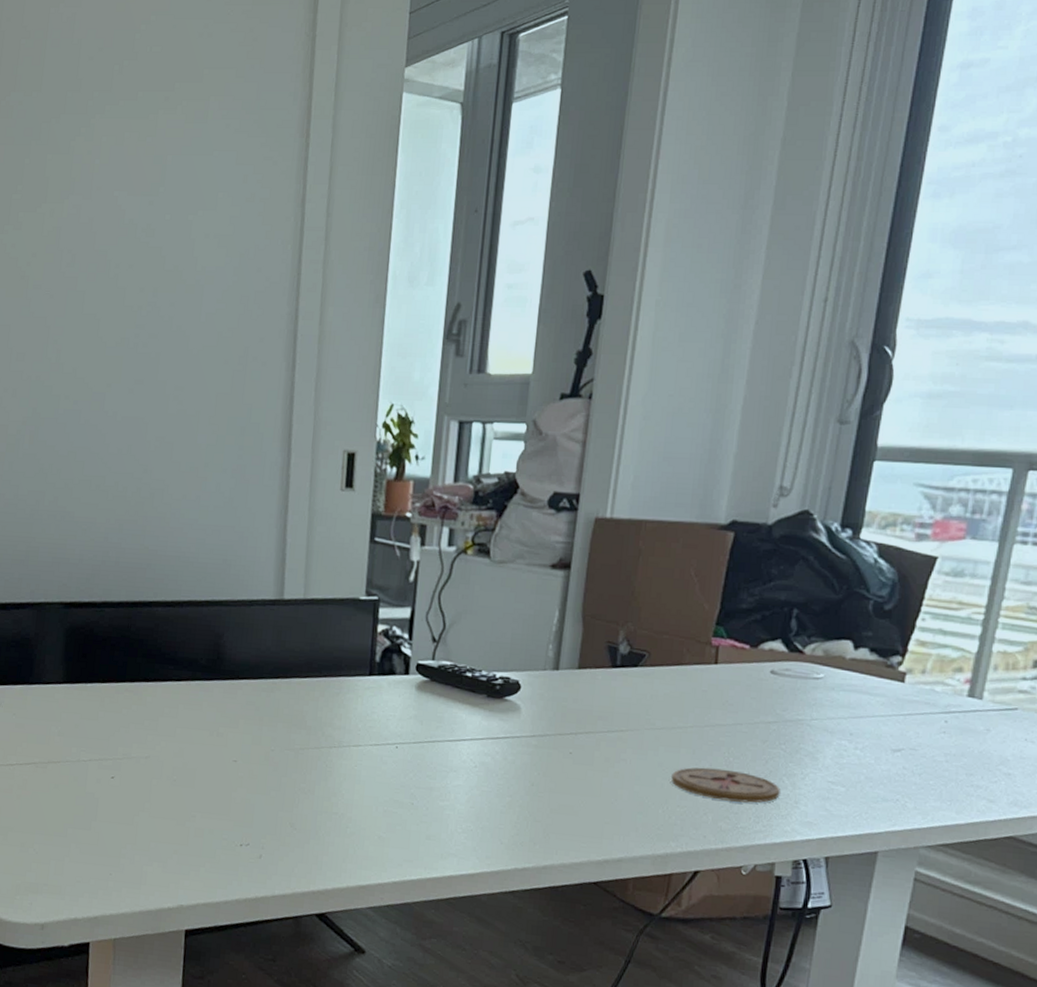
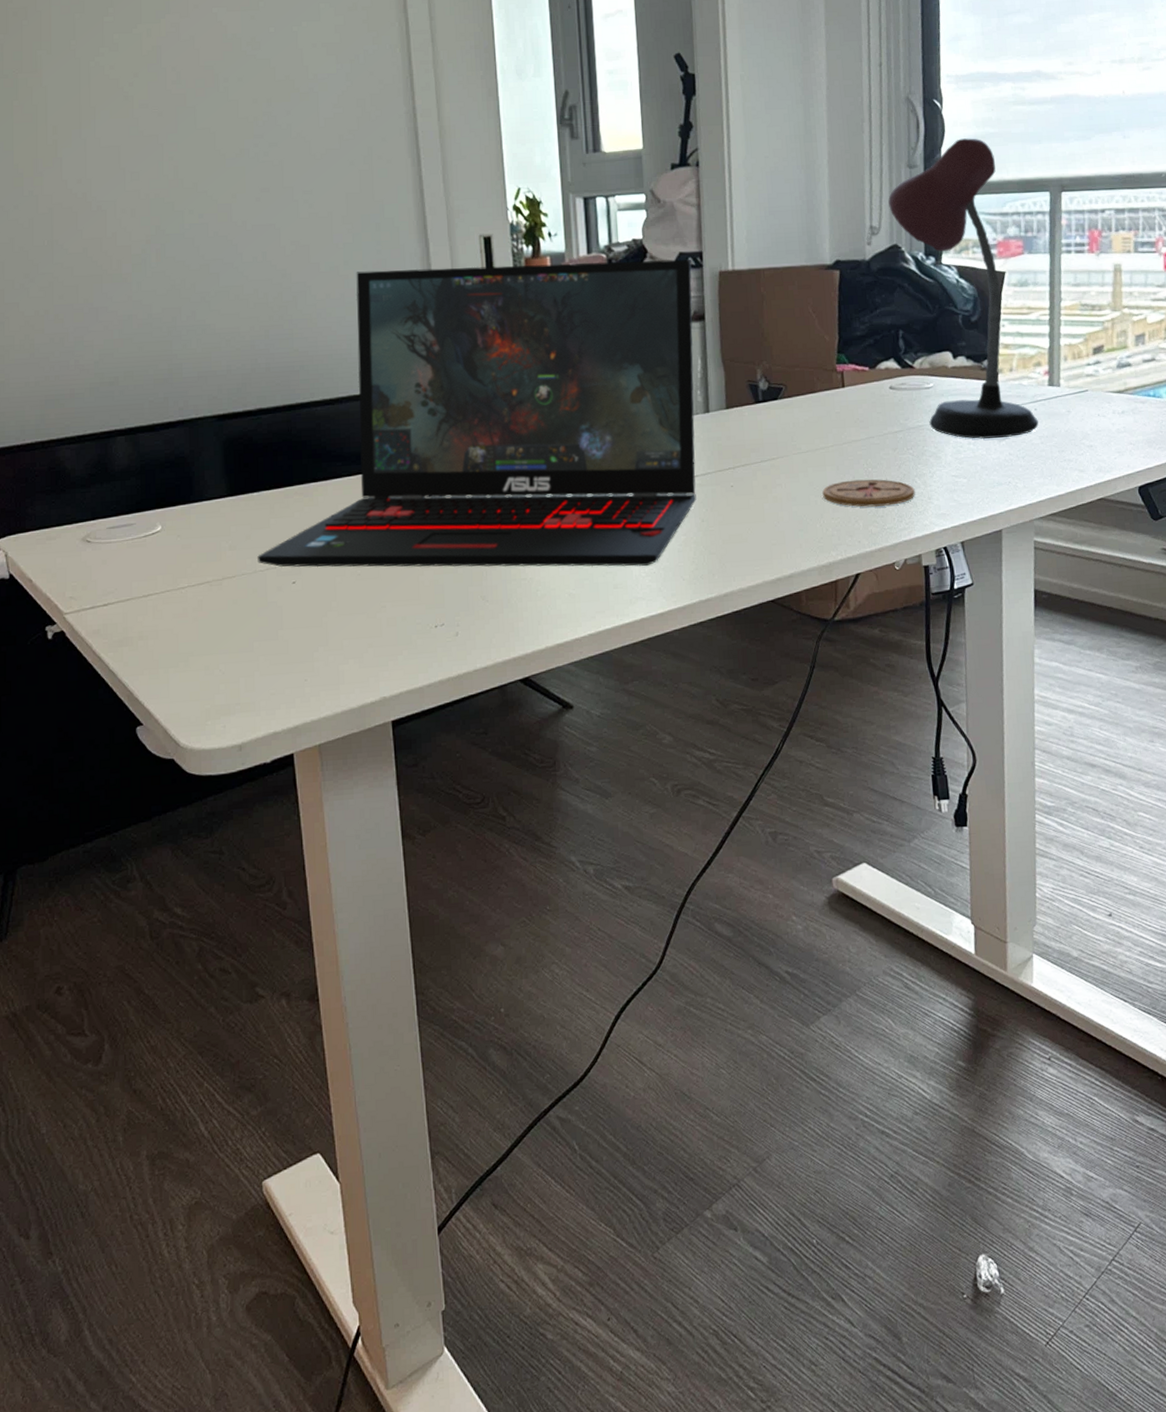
laptop: none [82,475,566,822] -> present [257,259,697,568]
desk lamp: none [806,395,949,749] -> present [888,138,1039,440]

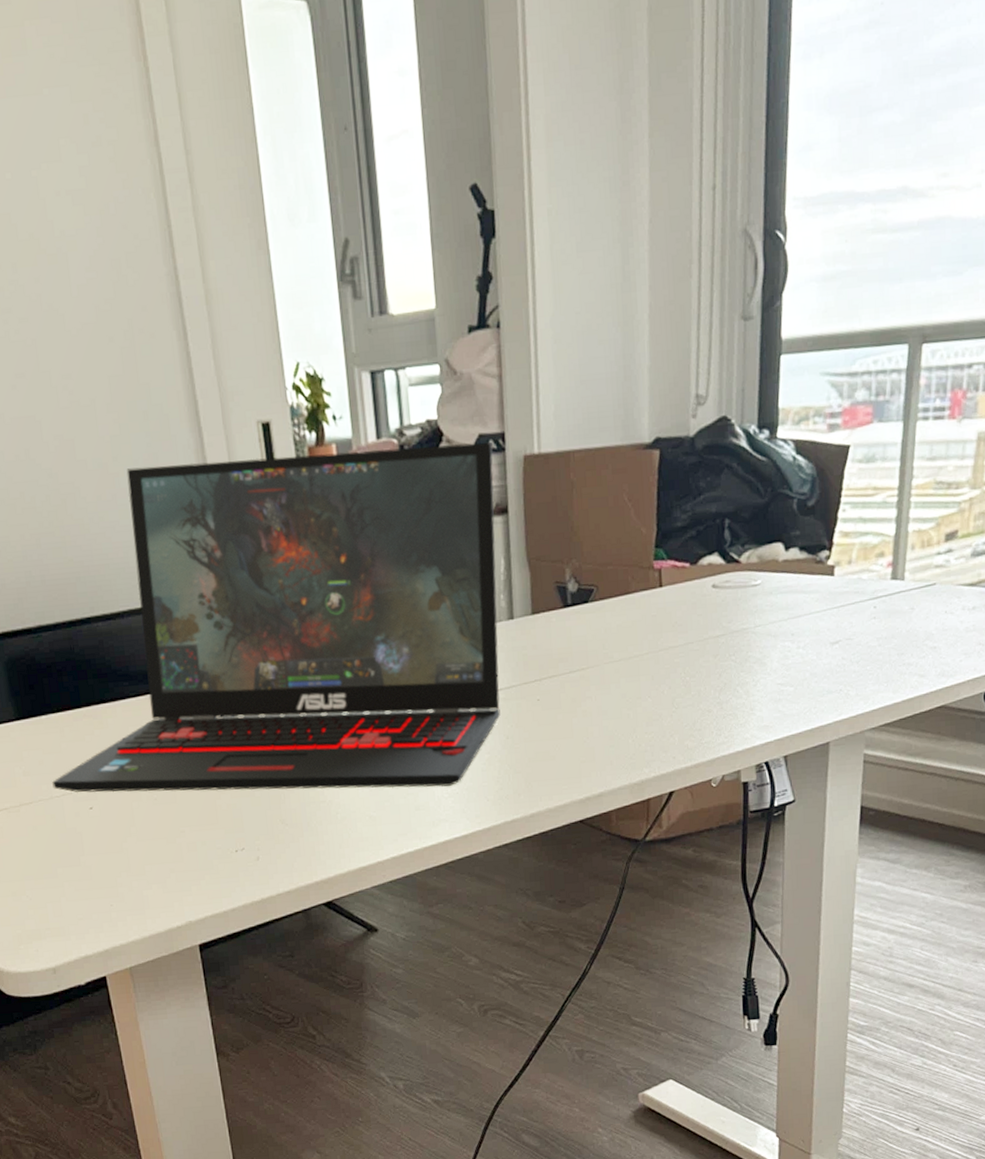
coaster: present [821,479,915,508] -> none [634,689,736,720]
desk lamp: present [888,138,1039,440] -> none [718,278,877,643]

